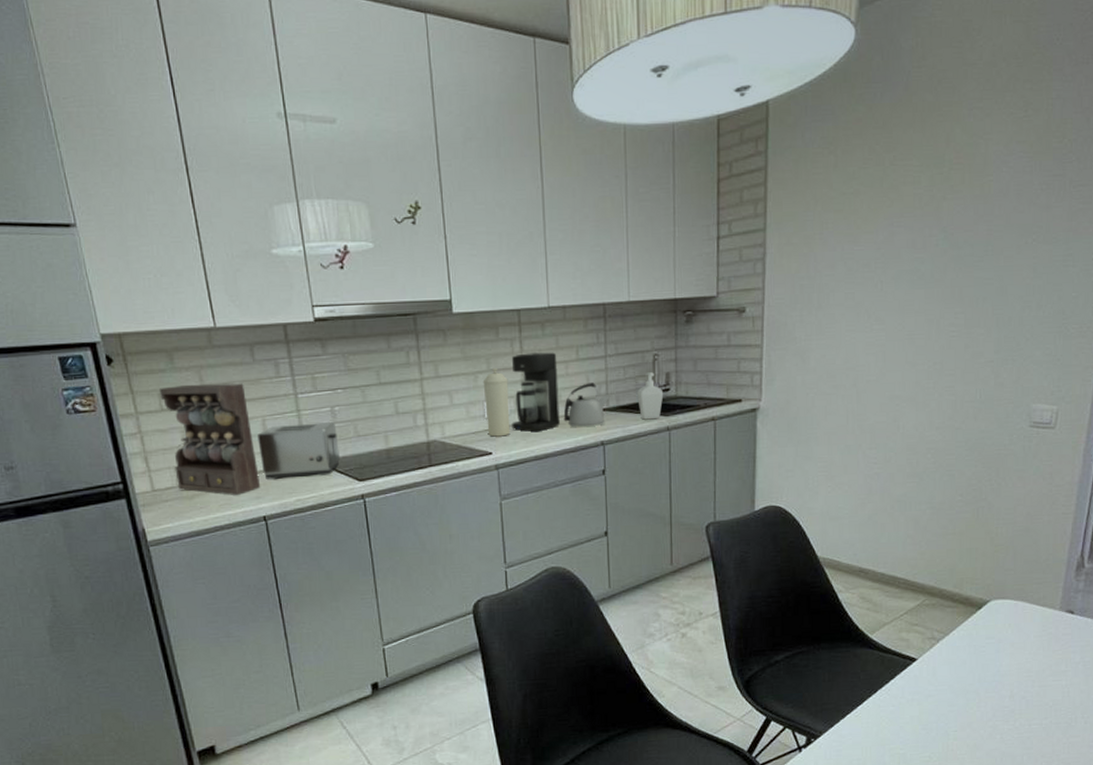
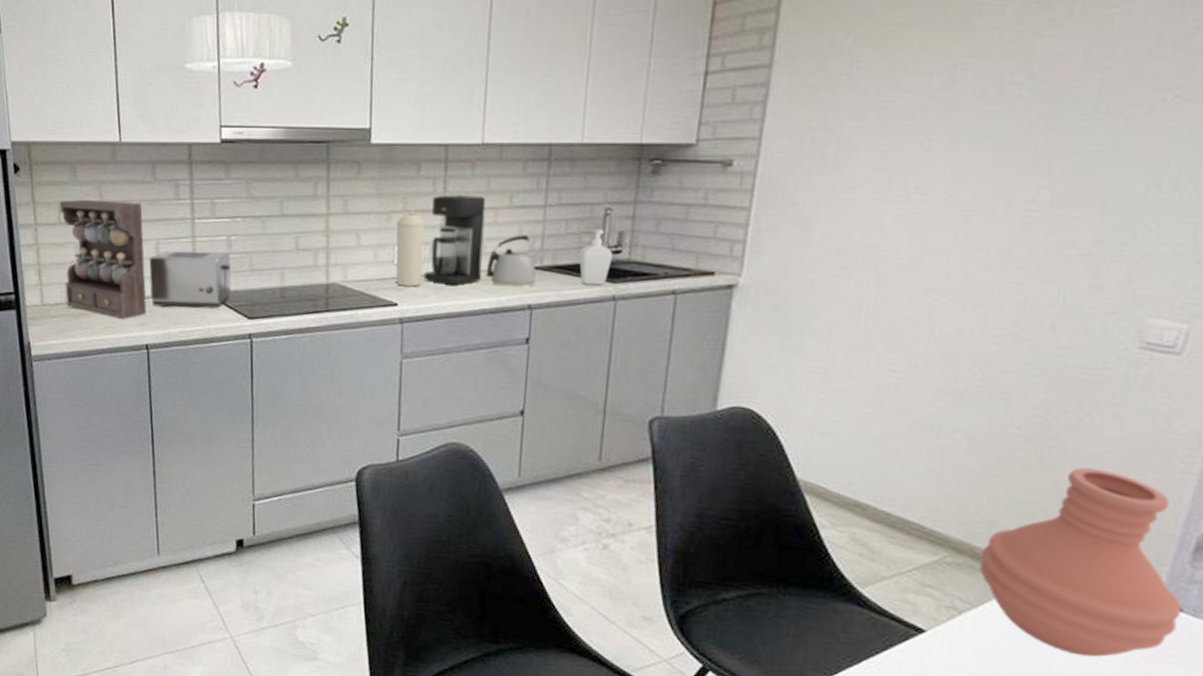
vase: none [947,518,1074,658] -> present [979,467,1182,657]

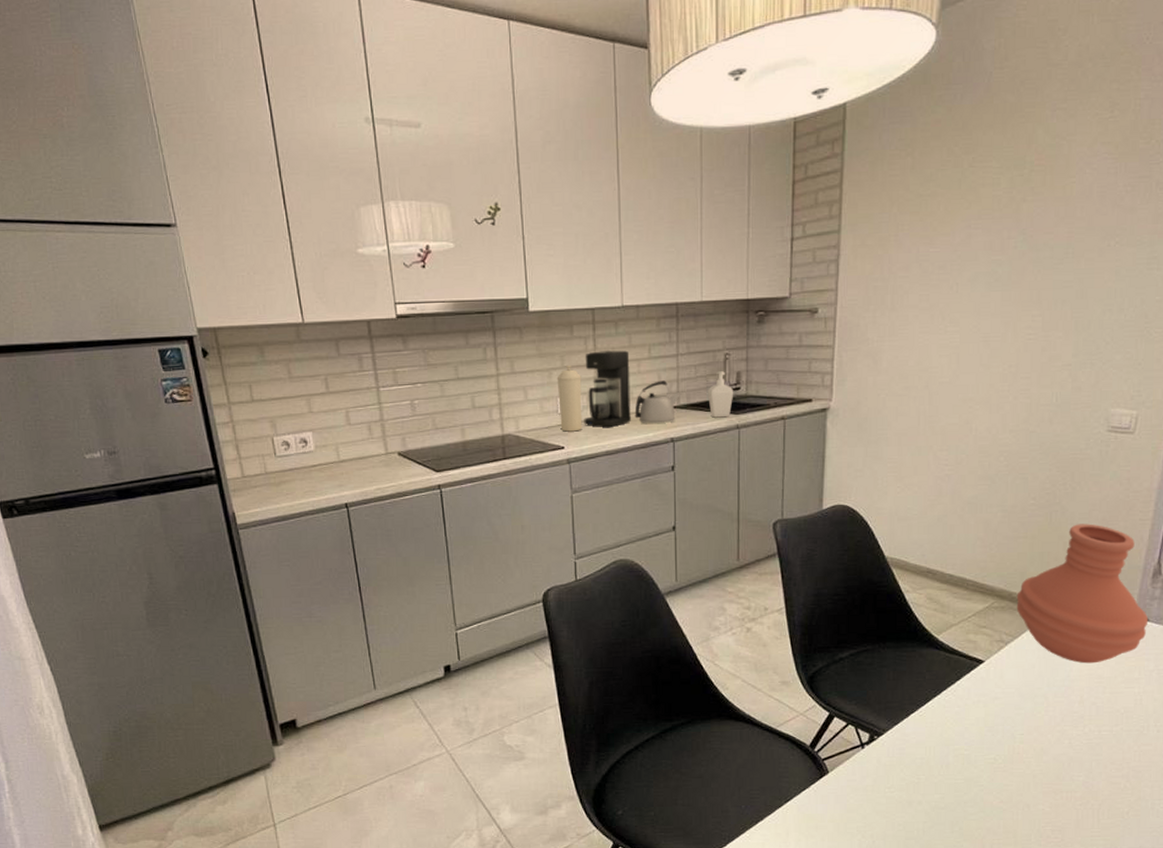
spice rack: present [59,199,147,319] -> none [250,376,344,483]
toaster: present [148,250,231,309] -> none [340,415,418,468]

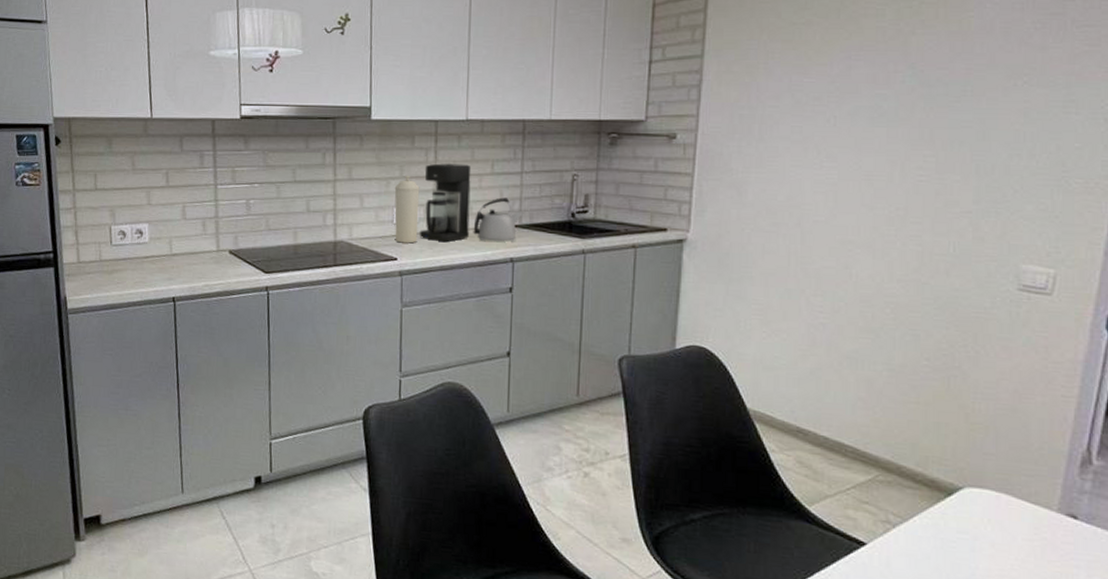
soap bottle: present [708,371,734,418] -> none [552,192,581,241]
vase: present [1016,523,1149,664] -> none [906,393,1077,563]

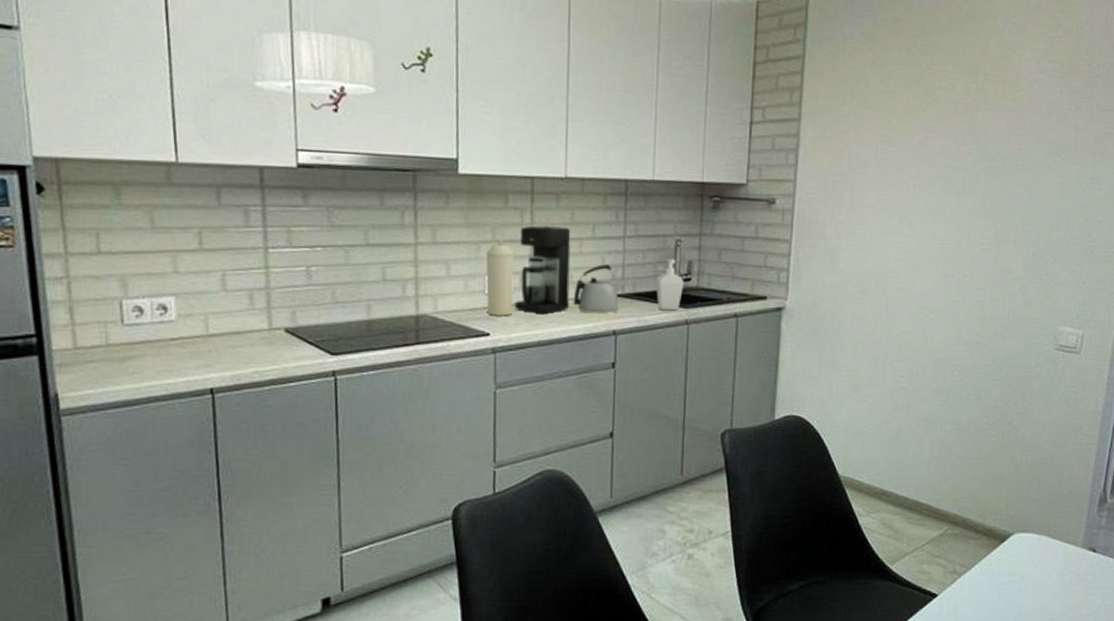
soap bottle: none [552,192,581,241] -> present [656,259,684,311]

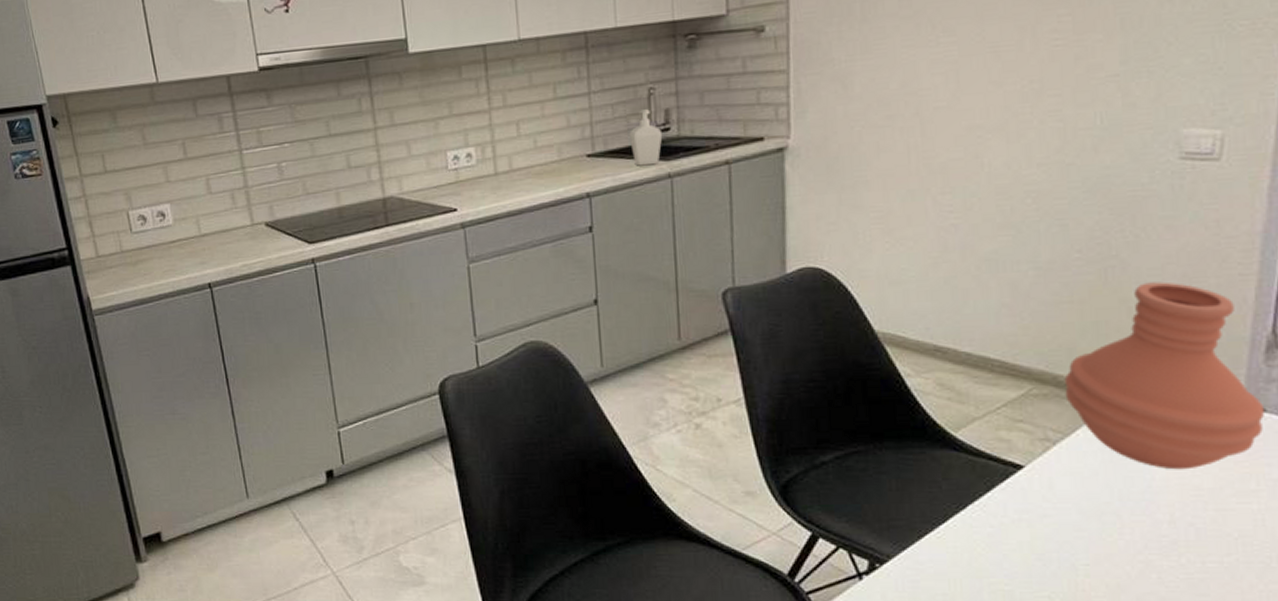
canister: present [486,238,515,316] -> none [444,112,478,191]
coffee maker: present [514,225,571,315] -> none [476,91,536,184]
kettle: present [573,264,627,313] -> none [540,124,597,178]
vase: none [970,446,1096,598] -> present [1064,282,1266,470]

